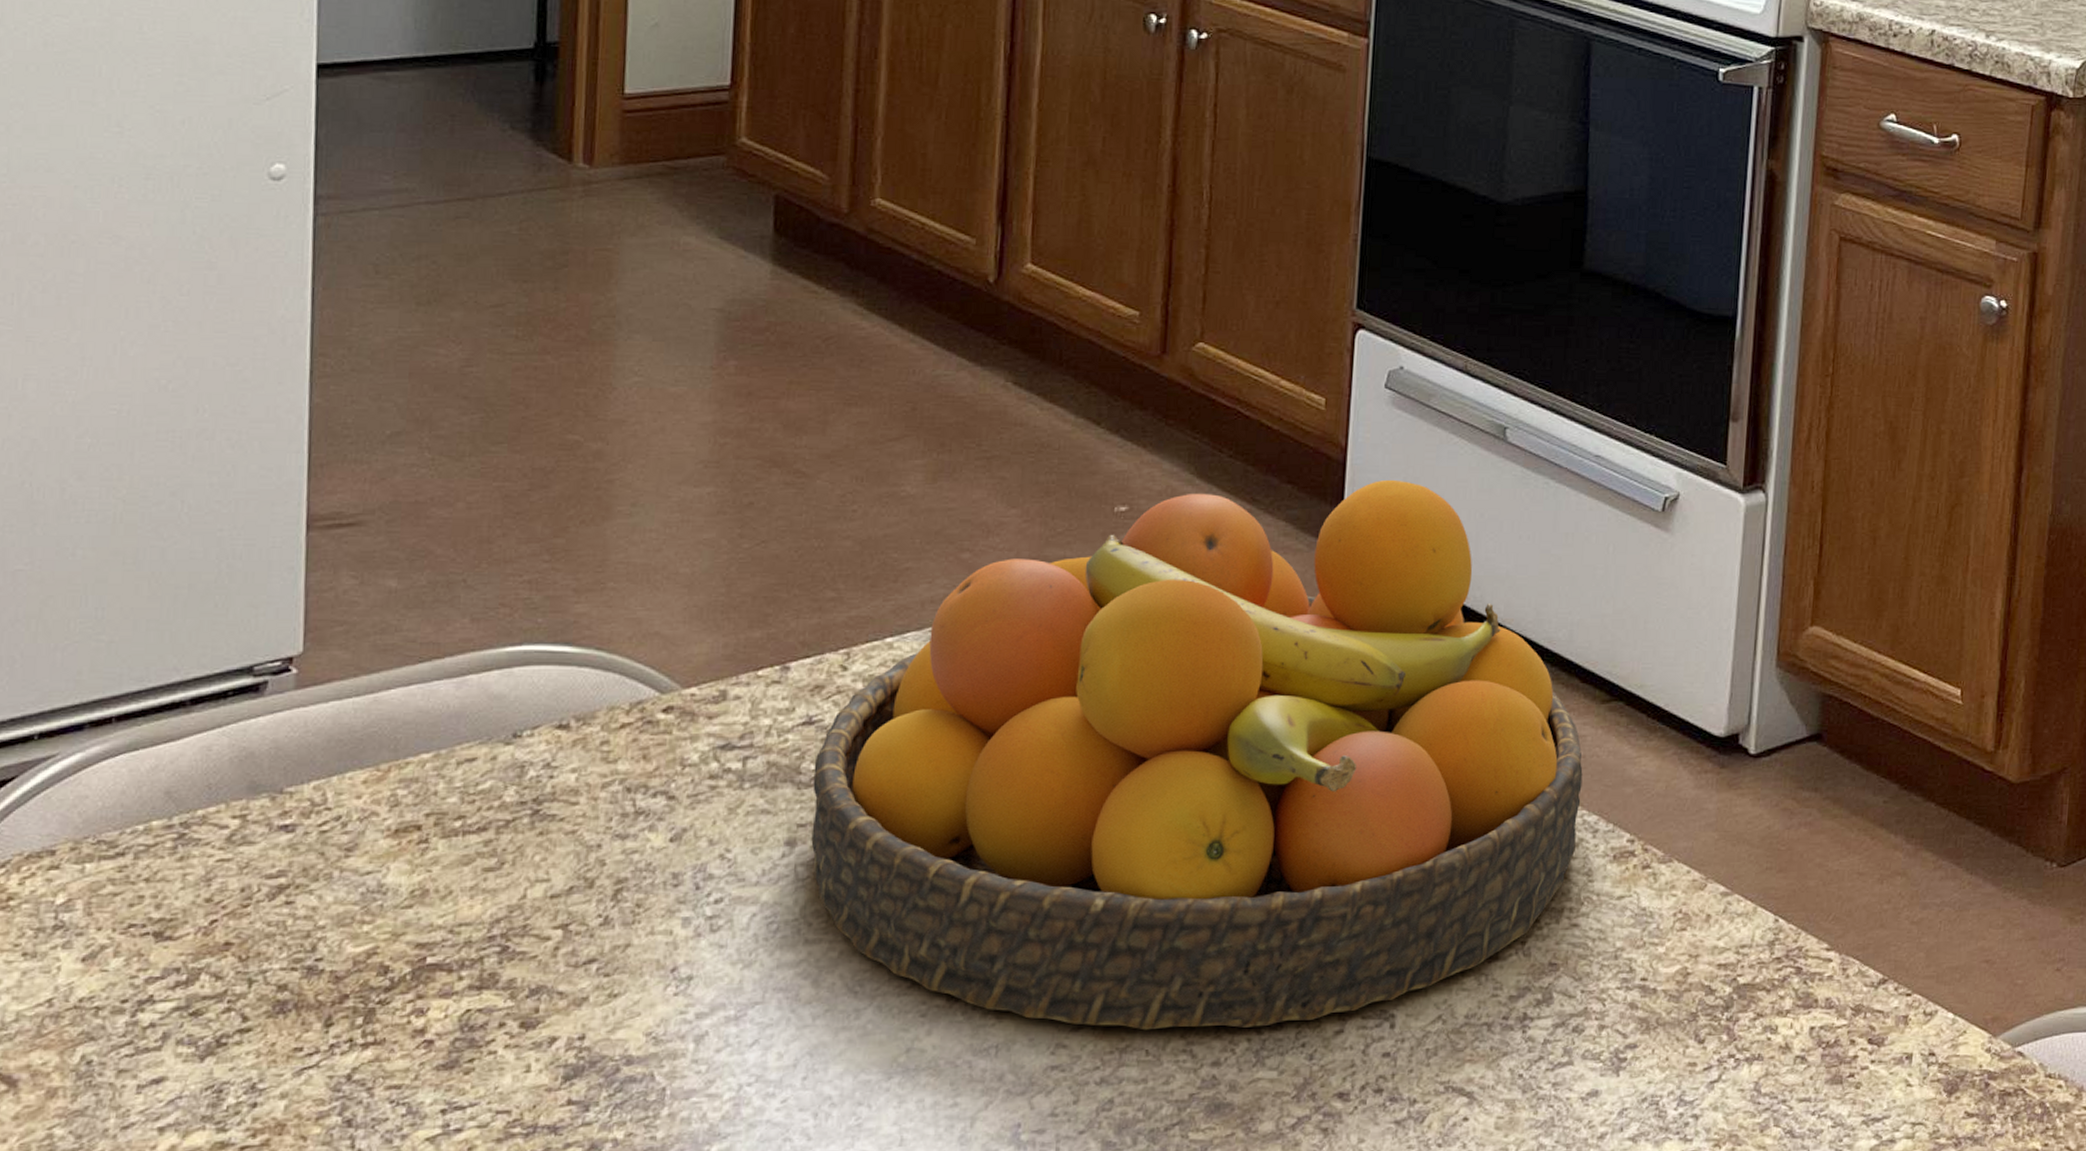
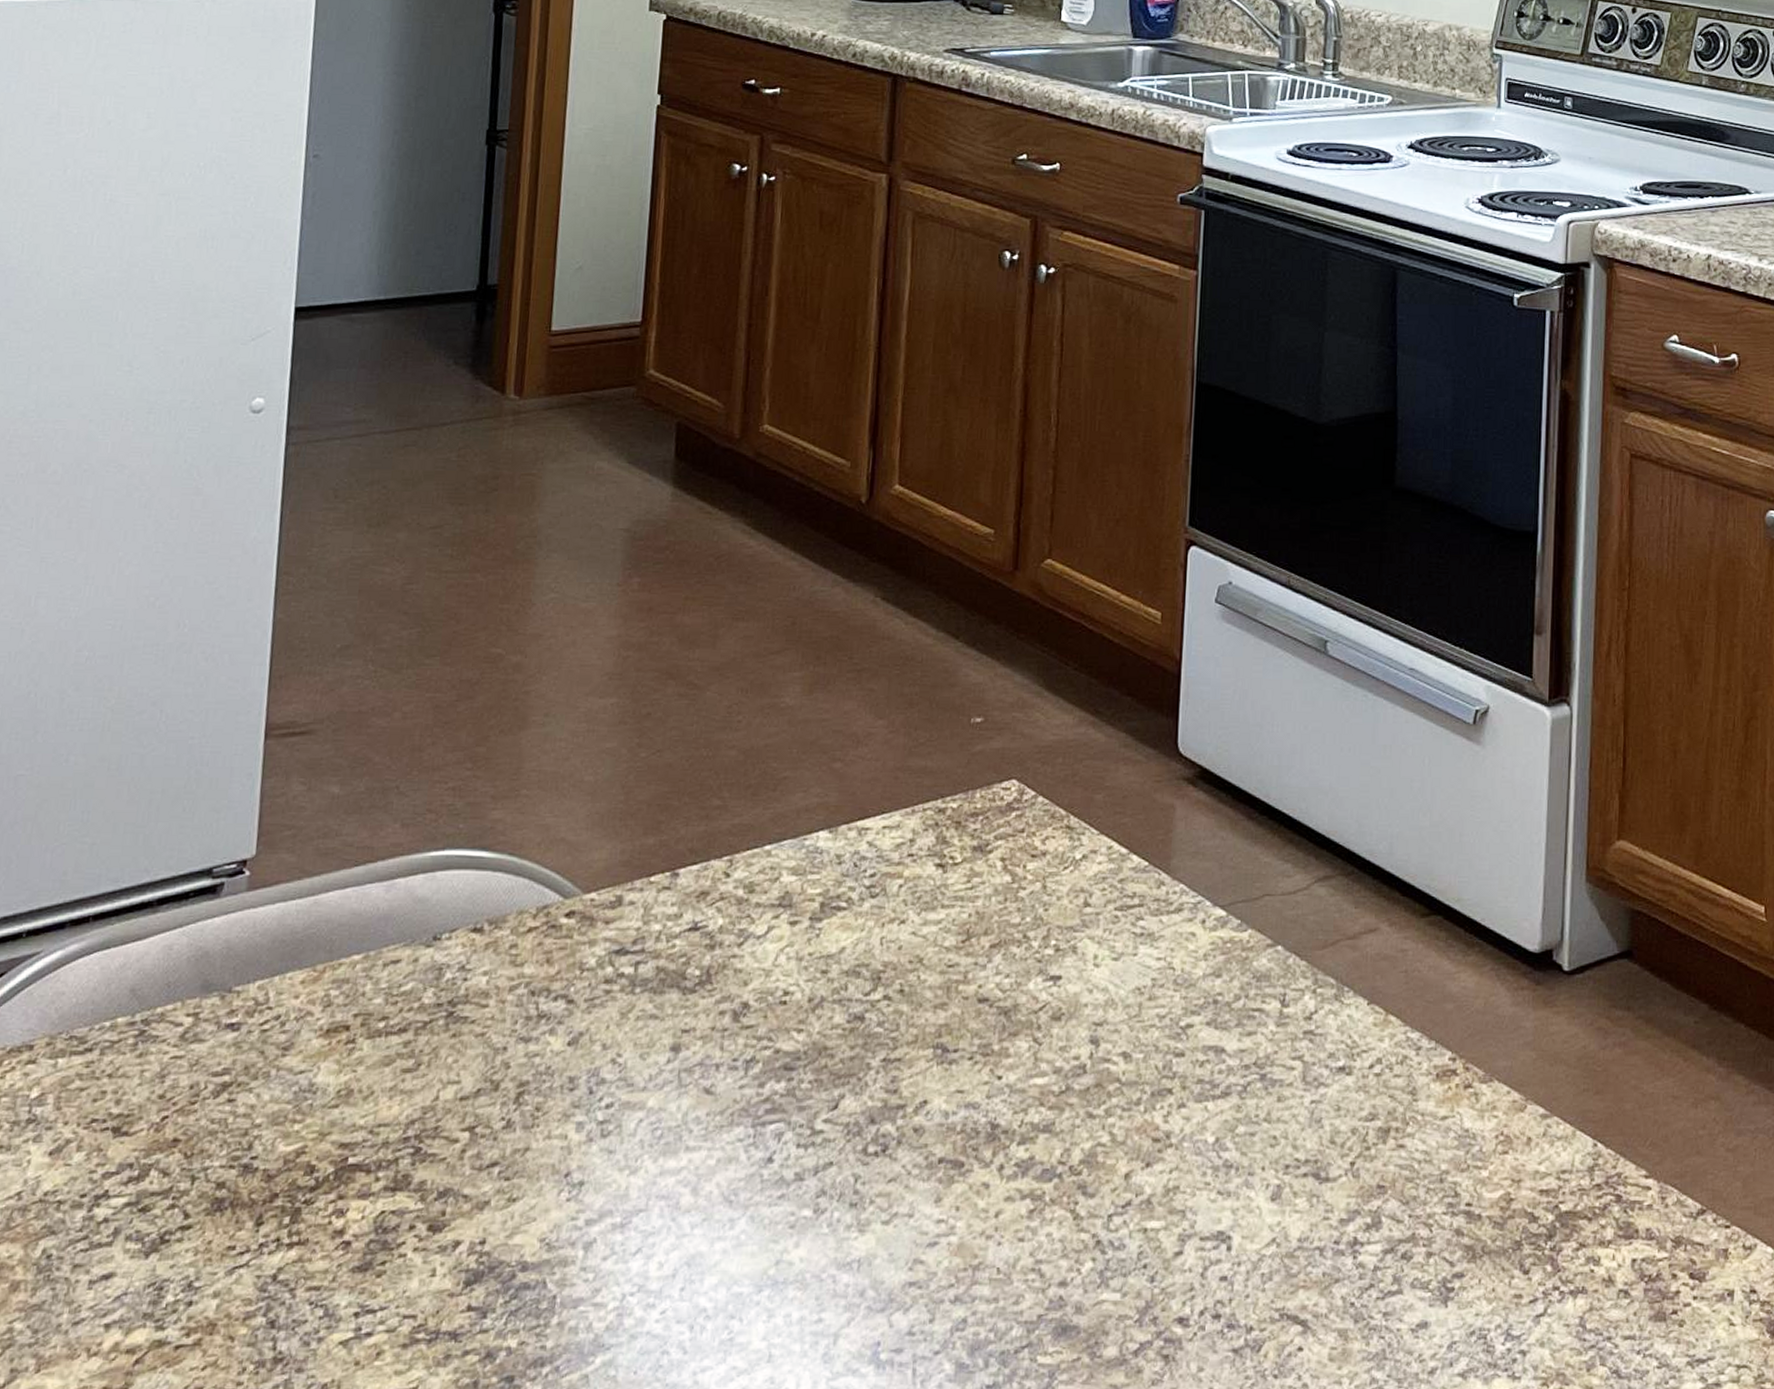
fruit bowl: present [811,479,1583,1031] -> none [694,692,1405,1247]

